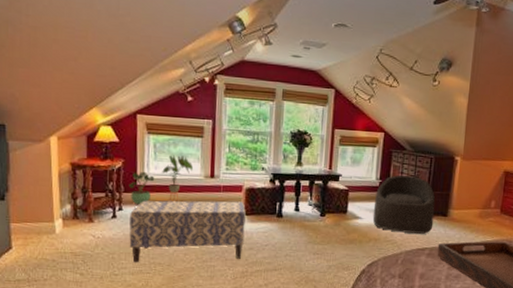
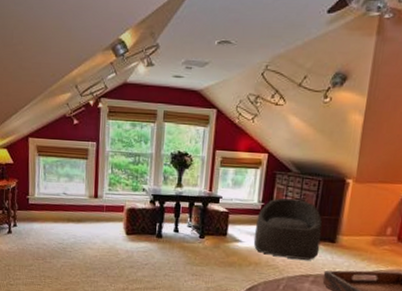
potted plant: present [128,171,154,205] -> none [22,191,44,222]
bench: present [129,200,246,263] -> none [22,218,127,276]
house plant: present [162,155,194,202] -> none [51,176,79,221]

